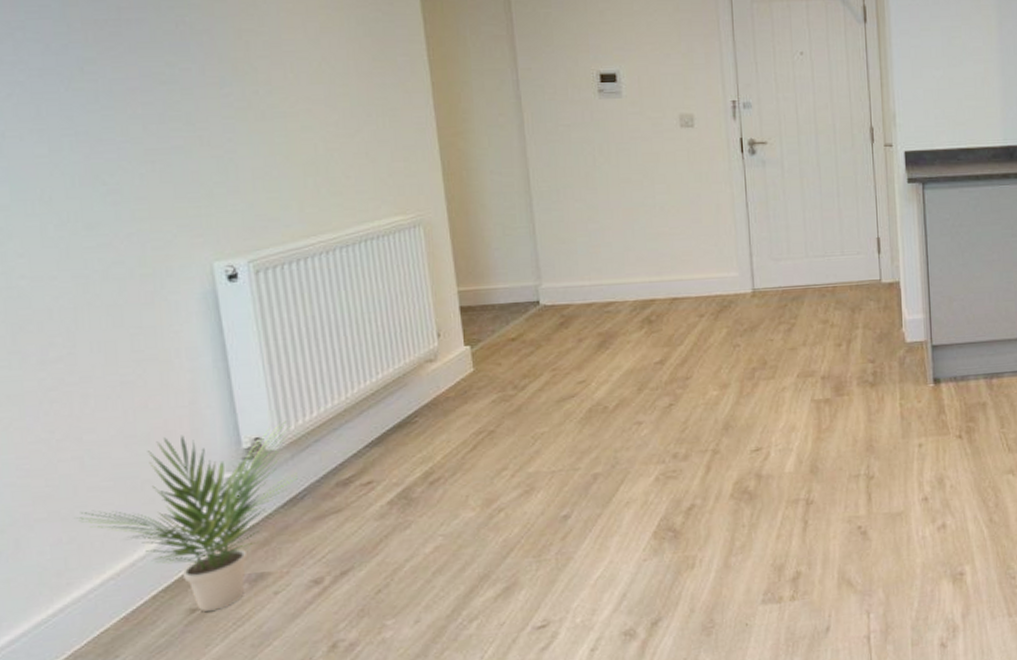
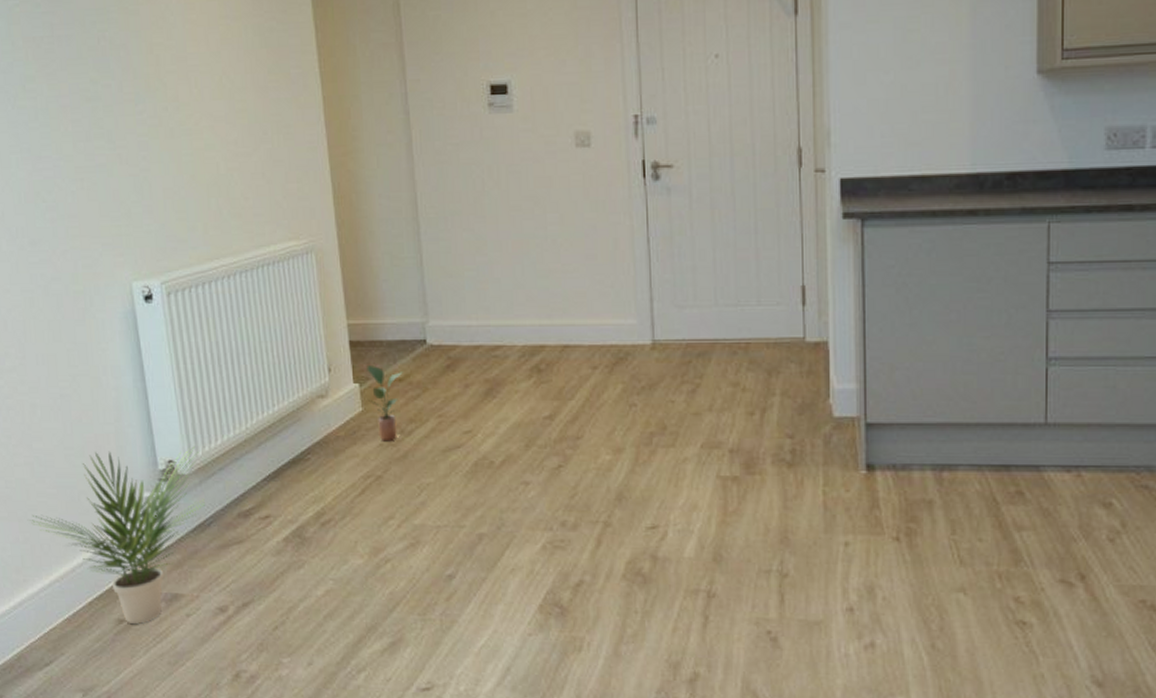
potted plant: none [478,328,516,397] -> present [367,366,403,440]

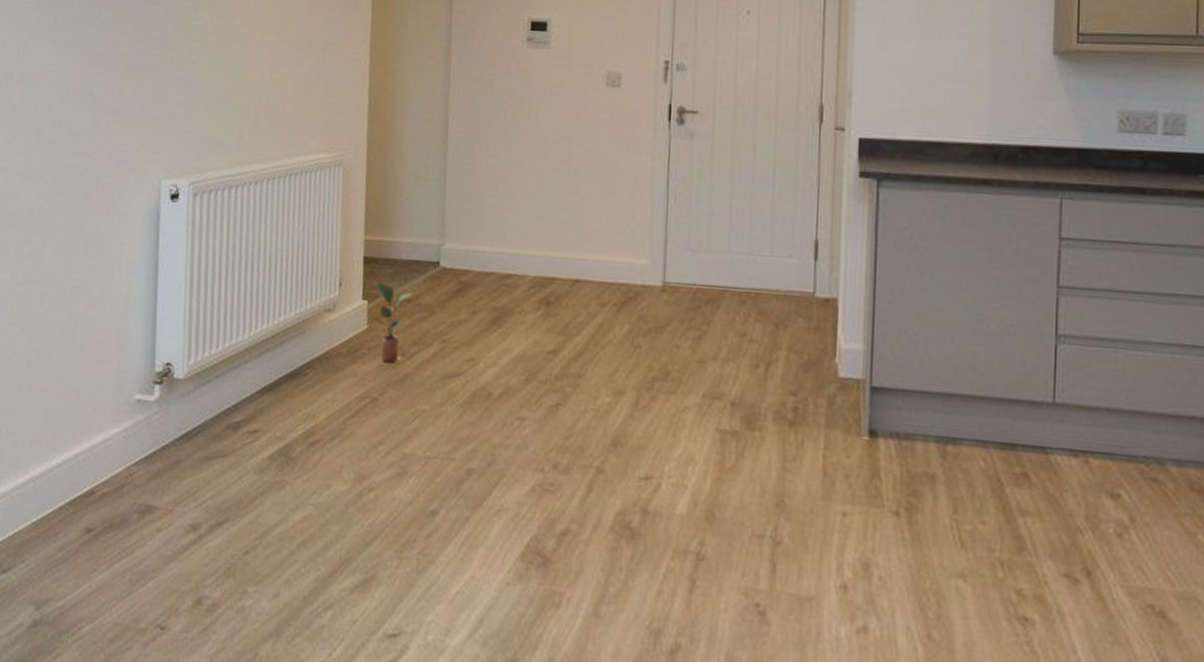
potted plant: present [28,446,205,624] -> none [15,348,198,535]

